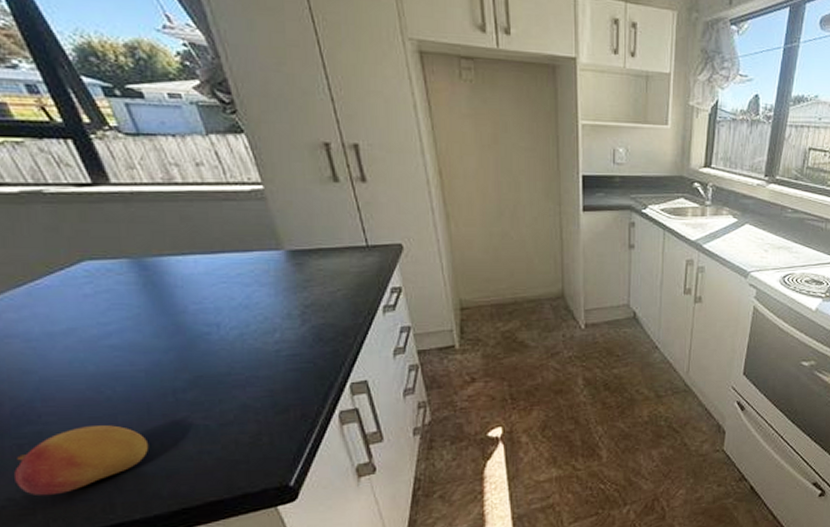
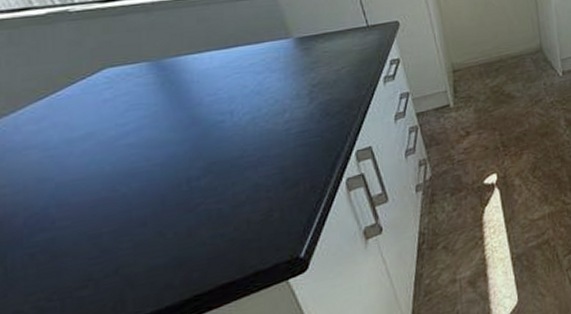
fruit: present [14,425,149,496] -> none [24,221,163,304]

